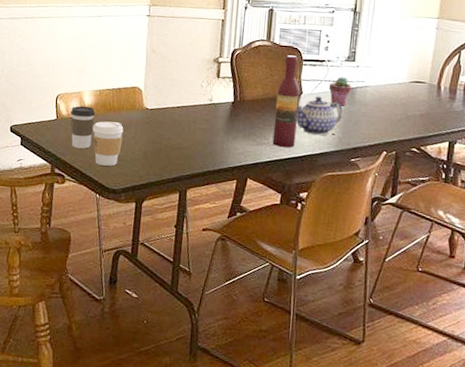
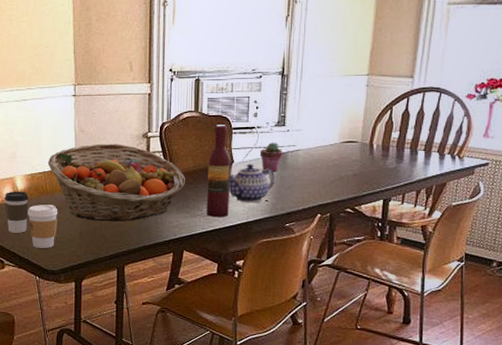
fruit basket: none [116,65,254,145] -> present [47,144,186,222]

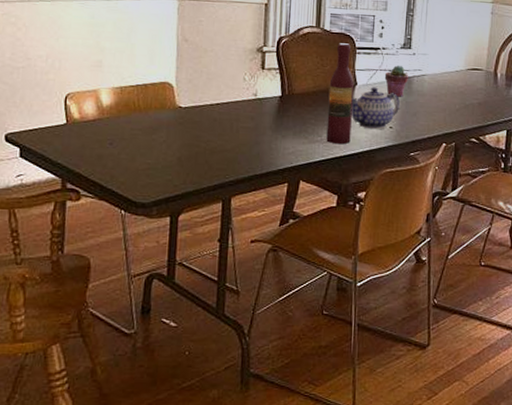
coffee cup: present [4,191,29,233] -> none [84,106,116,157]
coffee cup: present [27,205,58,248] -> none [113,123,153,176]
fruit basket: present [47,144,186,222] -> none [141,56,305,147]

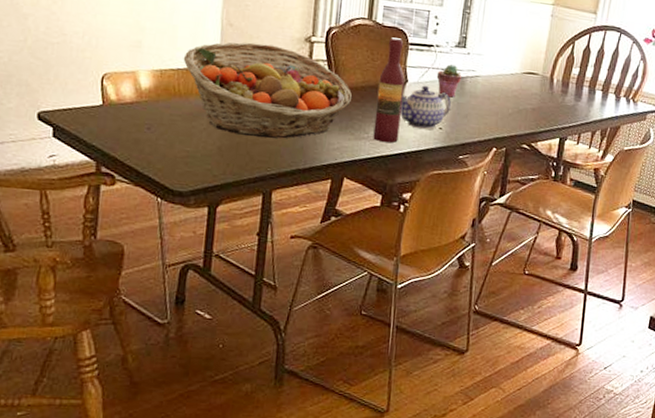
fruit basket: none [141,56,305,147] -> present [183,42,353,139]

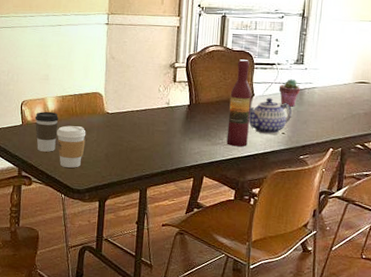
coffee cup: none [121,89,155,142] -> present [35,111,59,152]
coffee cup: none [151,108,193,164] -> present [56,125,86,168]
fruit basket: present [183,42,353,139] -> none [78,71,209,146]

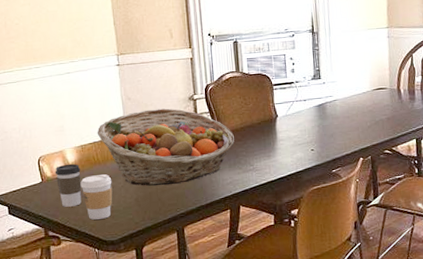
fruit basket: none [78,71,209,146] -> present [97,108,235,186]
wine bottle: present [226,59,252,147] -> none [254,82,279,171]
teapot: present [248,97,292,135] -> none [275,116,317,154]
potted succulent: present [278,79,300,107] -> none [300,95,322,123]

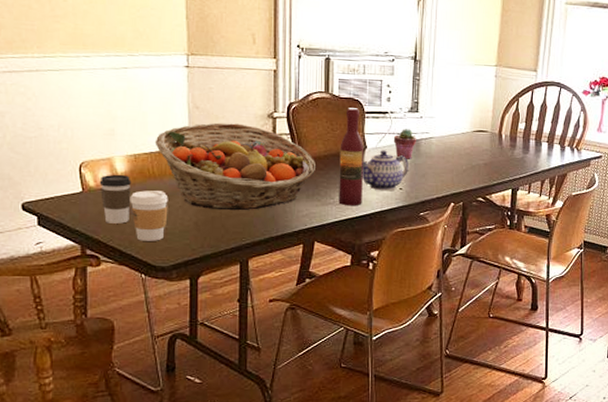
wine bottle: none [254,82,279,171] -> present [339,108,363,206]
teapot: none [275,116,317,154] -> present [362,150,408,191]
potted succulent: none [300,95,322,123] -> present [393,129,416,159]

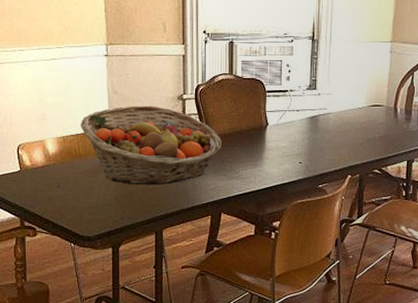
coffee cup: present [99,174,132,224] -> none [34,154,61,198]
coffee cup: present [130,190,168,241] -> none [60,168,92,214]
wine bottle: present [339,108,363,206] -> none [243,88,265,180]
teapot: present [362,150,408,191] -> none [264,126,307,165]
potted succulent: present [393,129,416,159] -> none [293,106,314,135]

